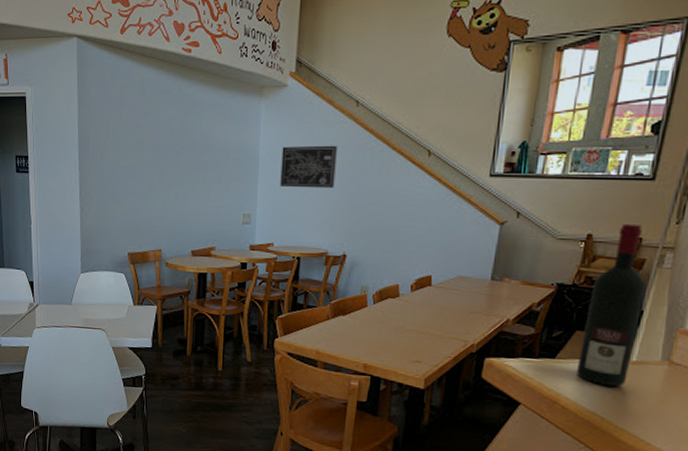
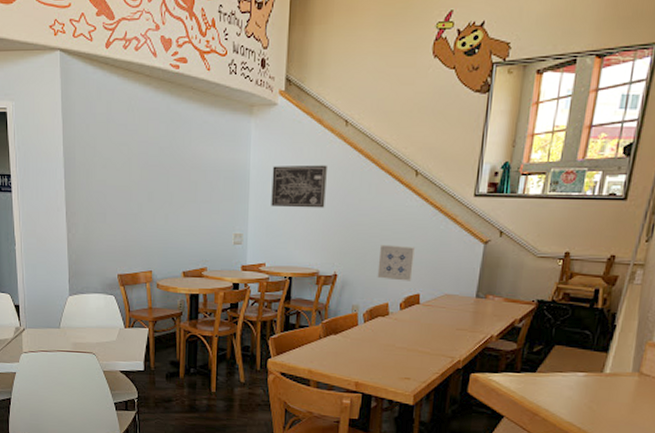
wall art: none [387,225,427,263] -> present [377,244,415,281]
wine bottle: present [576,223,647,387] -> none [555,241,619,398]

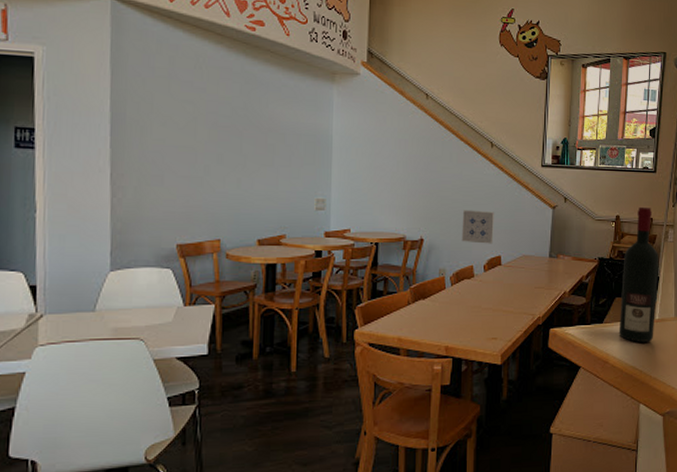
wall art: present [271,165,327,208] -> none [355,132,410,175]
wine bottle: none [555,241,619,398] -> present [618,206,659,342]

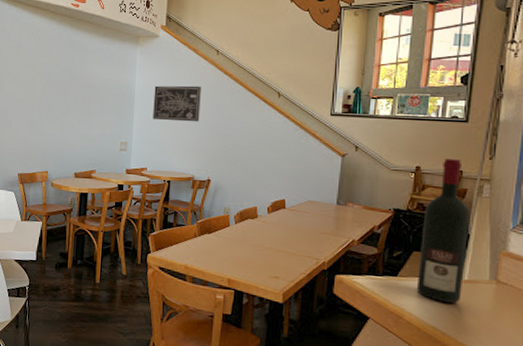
wall art: none [355,132,410,175] -> present [153,85,201,122]
wall art: present [461,209,494,244] -> none [246,155,279,188]

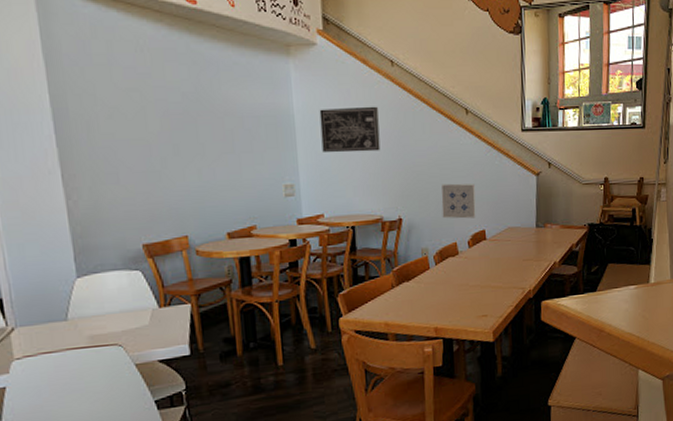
wall art: none [246,155,279,188] -> present [441,183,476,219]
wine bottle: present [416,158,470,303] -> none [613,166,652,309]

